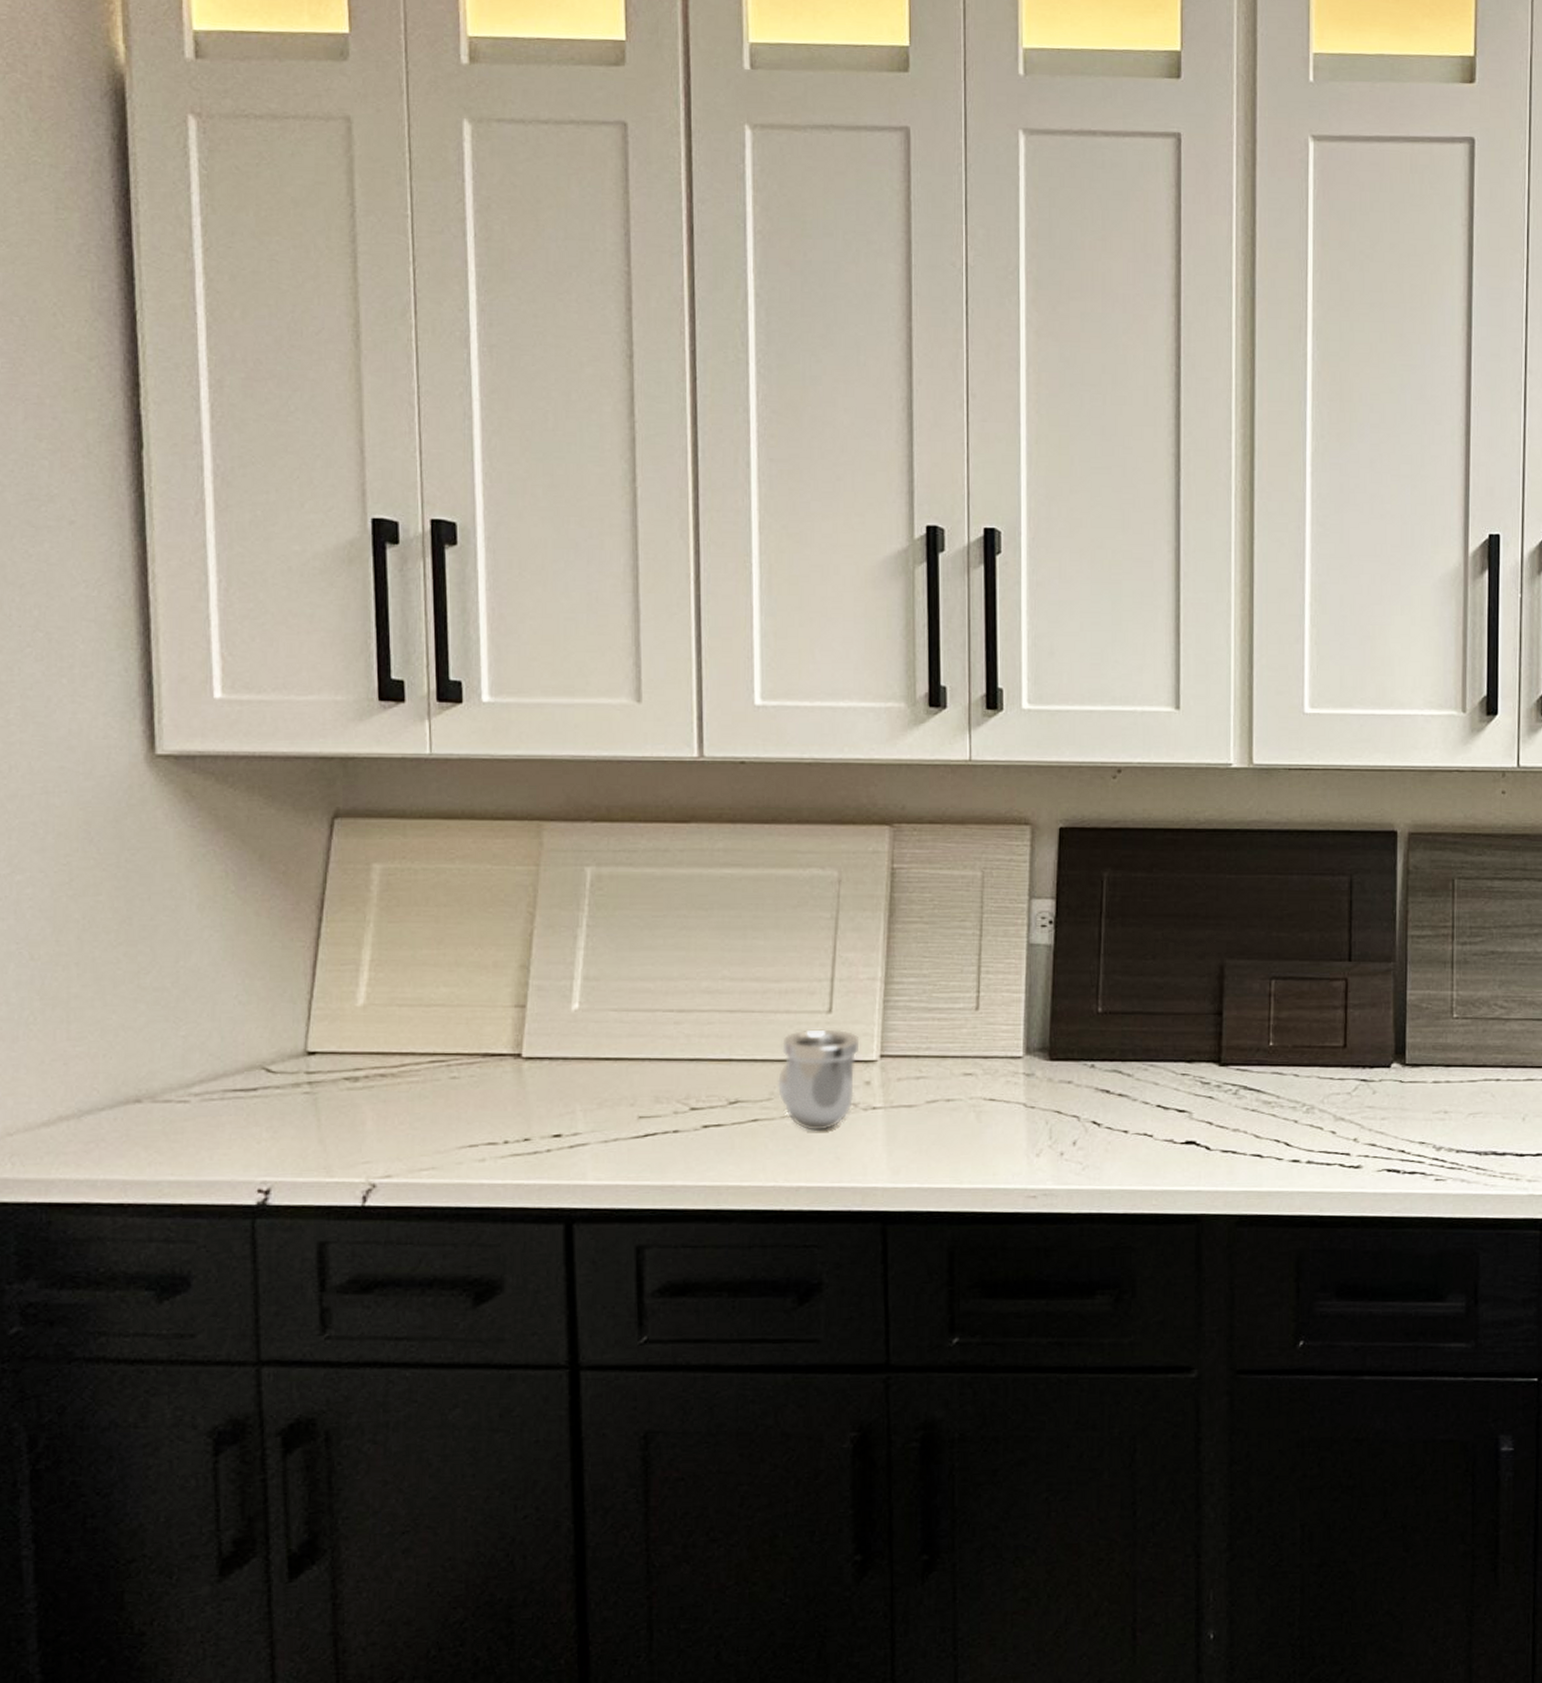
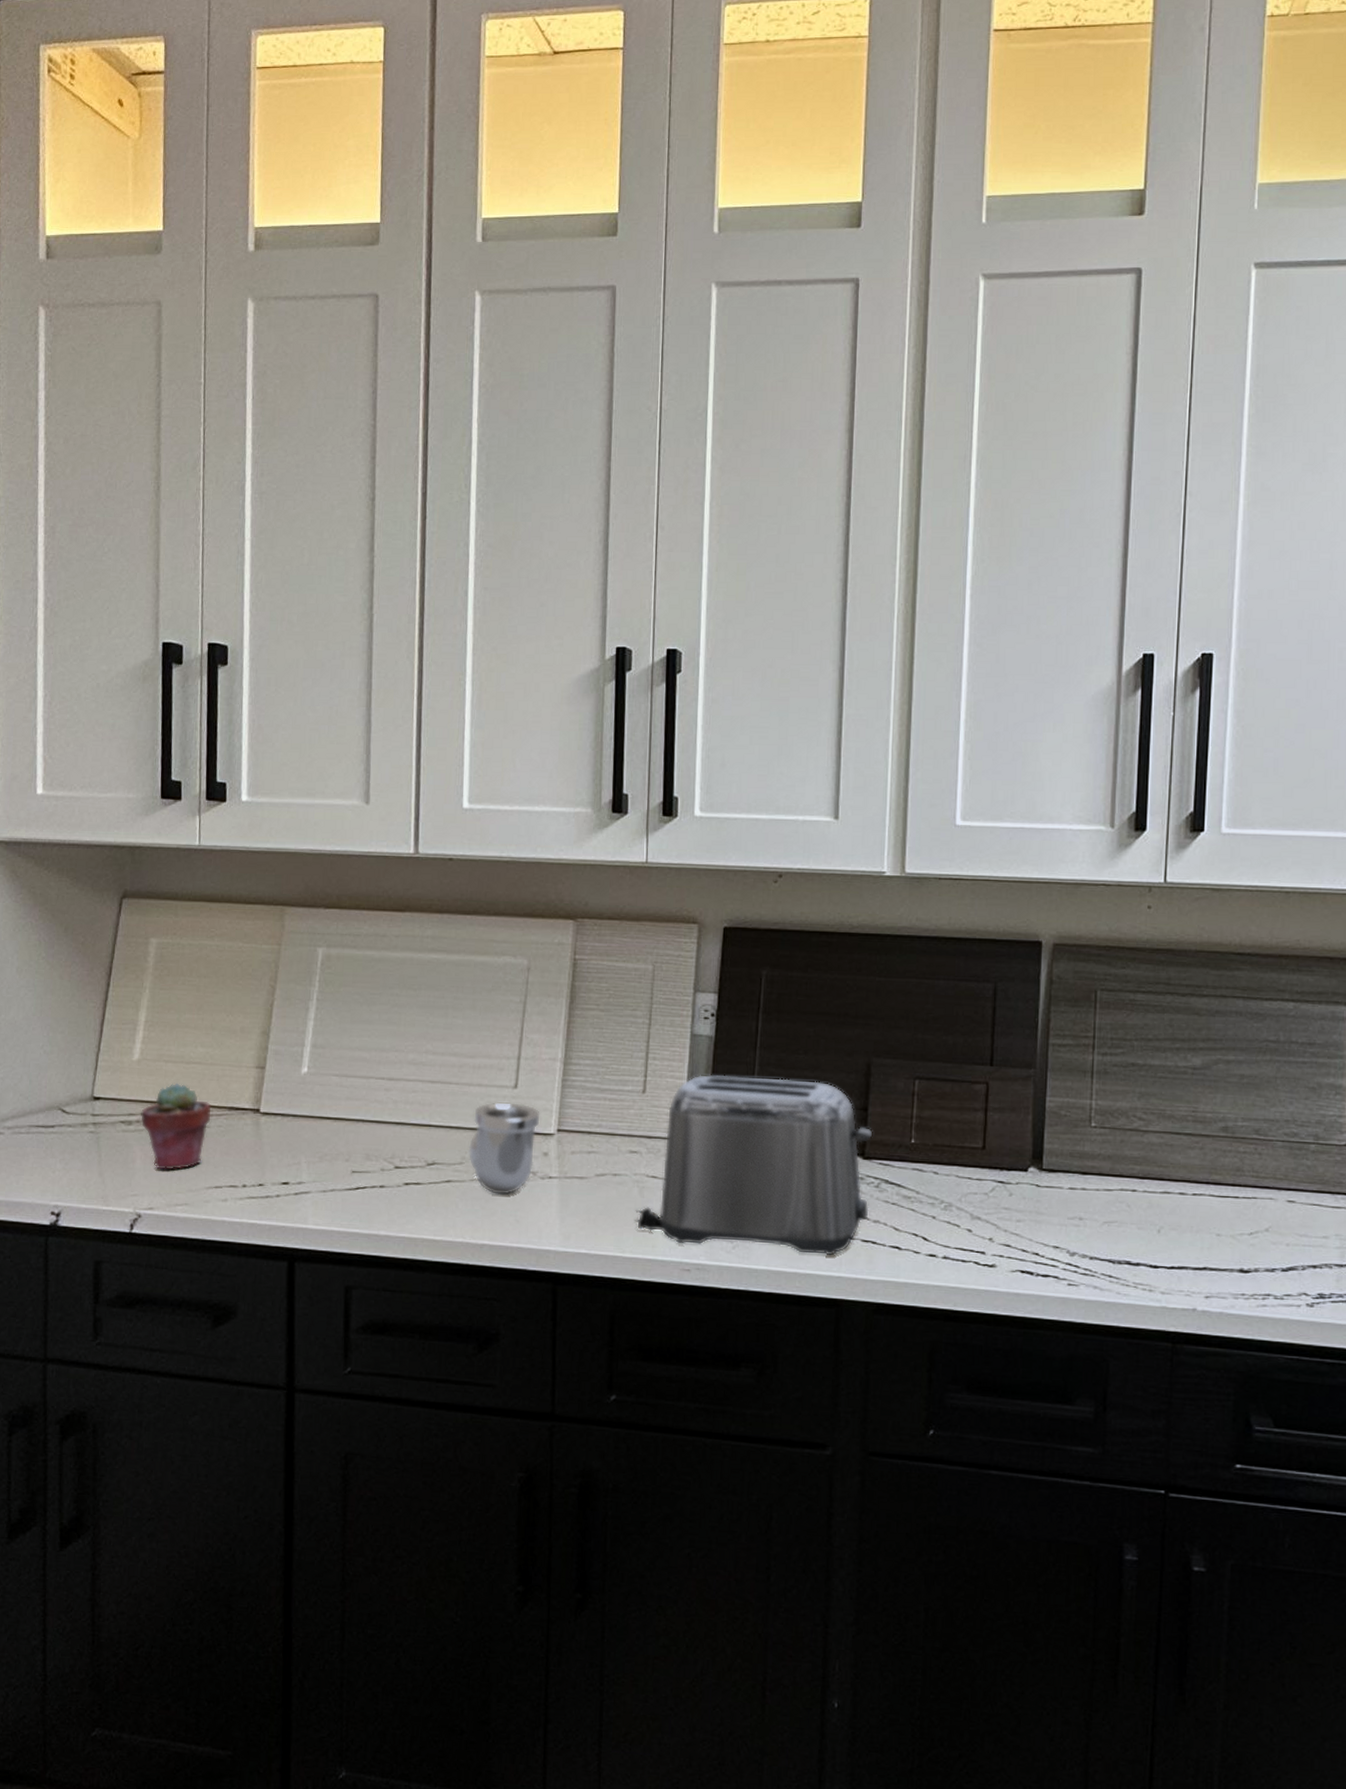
potted succulent: none [370,1029,461,1131] -> present [140,1082,212,1170]
toaster: none [972,986,1229,1170] -> present [635,1075,873,1256]

